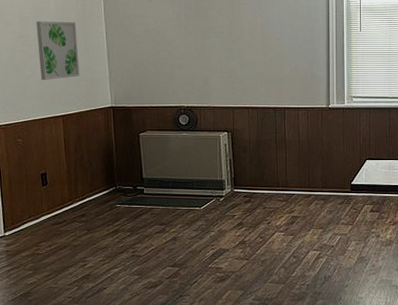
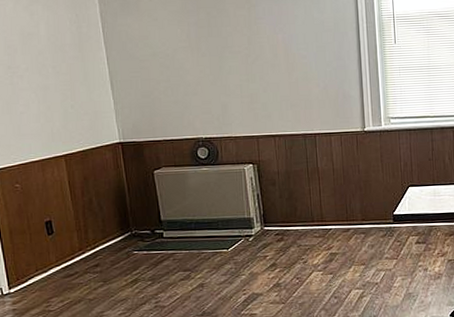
wall art: present [36,21,80,81] -> none [25,47,81,117]

